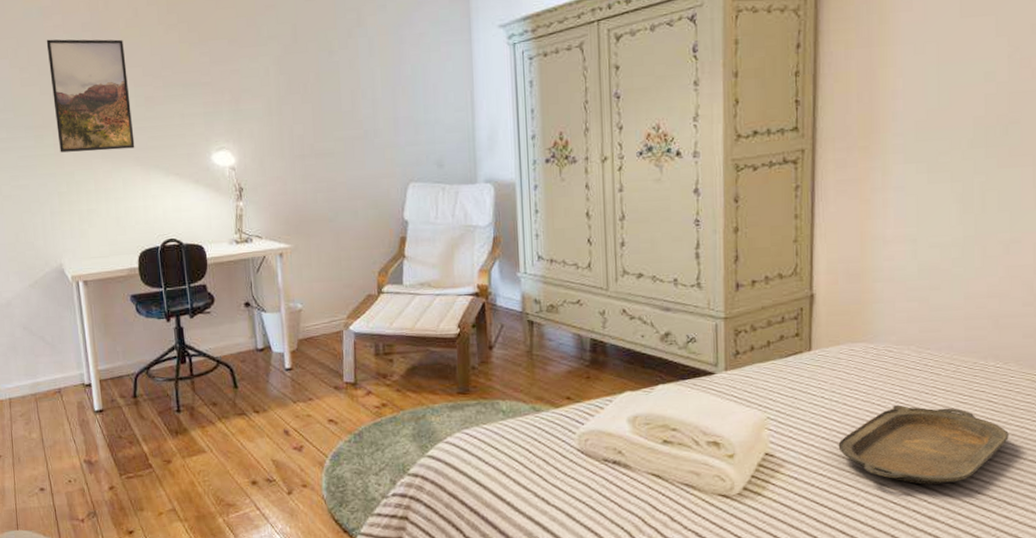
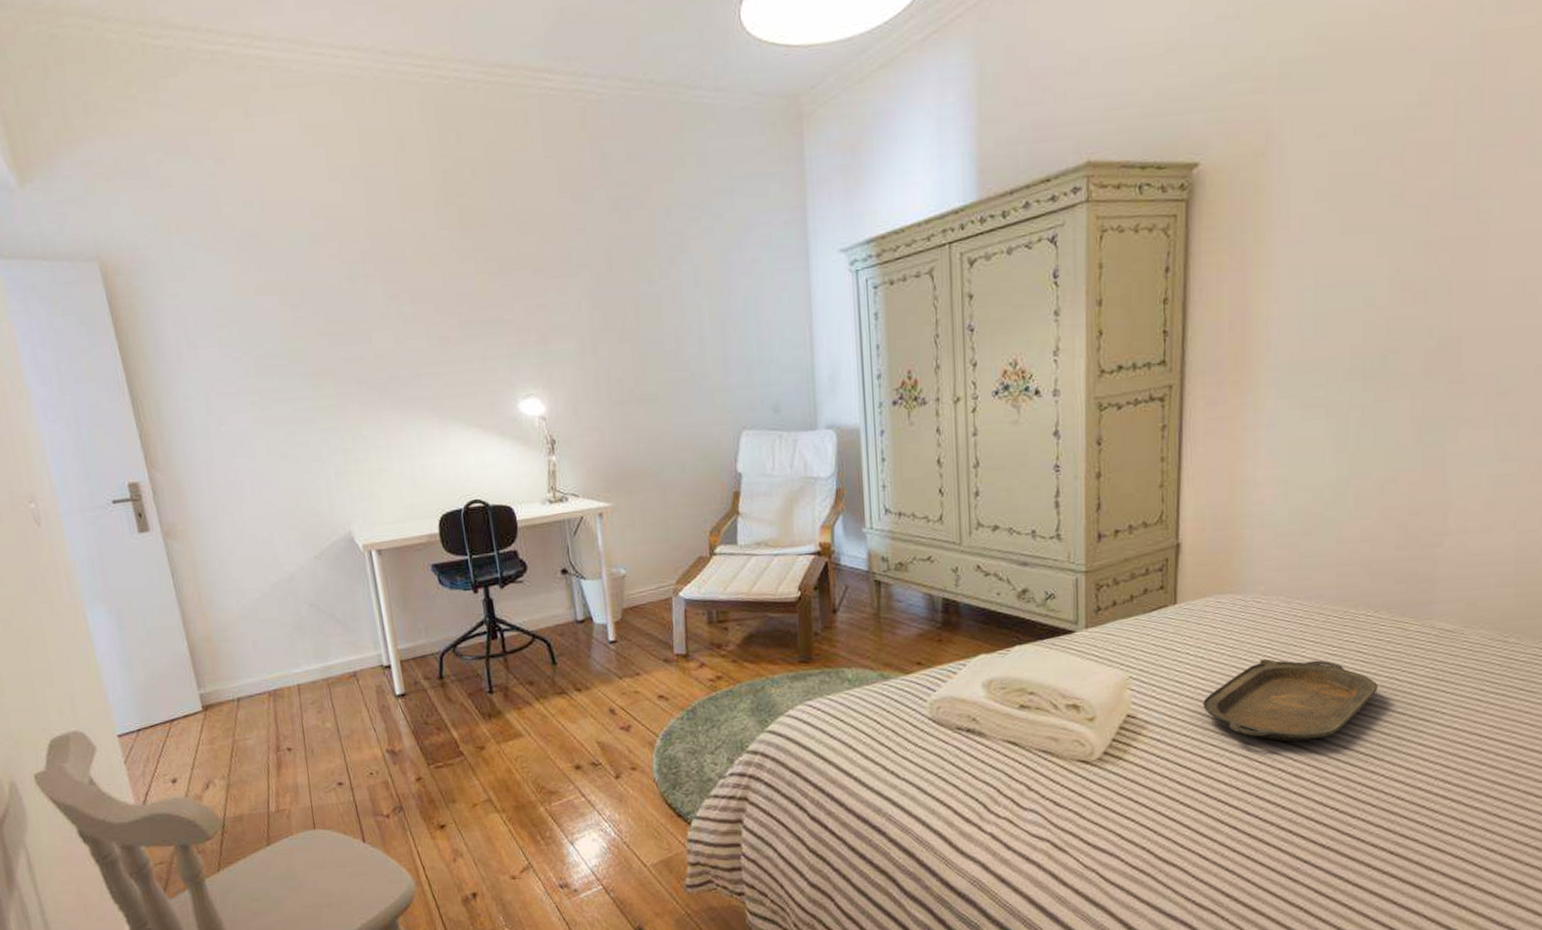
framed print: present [46,39,135,153] -> none [320,270,430,404]

